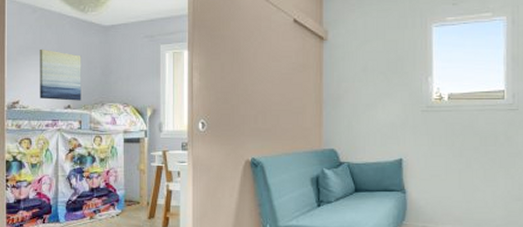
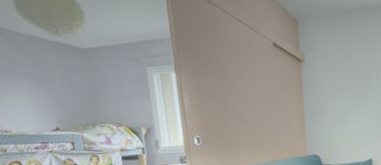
wall art: present [40,48,81,101] -> none [14,72,70,124]

